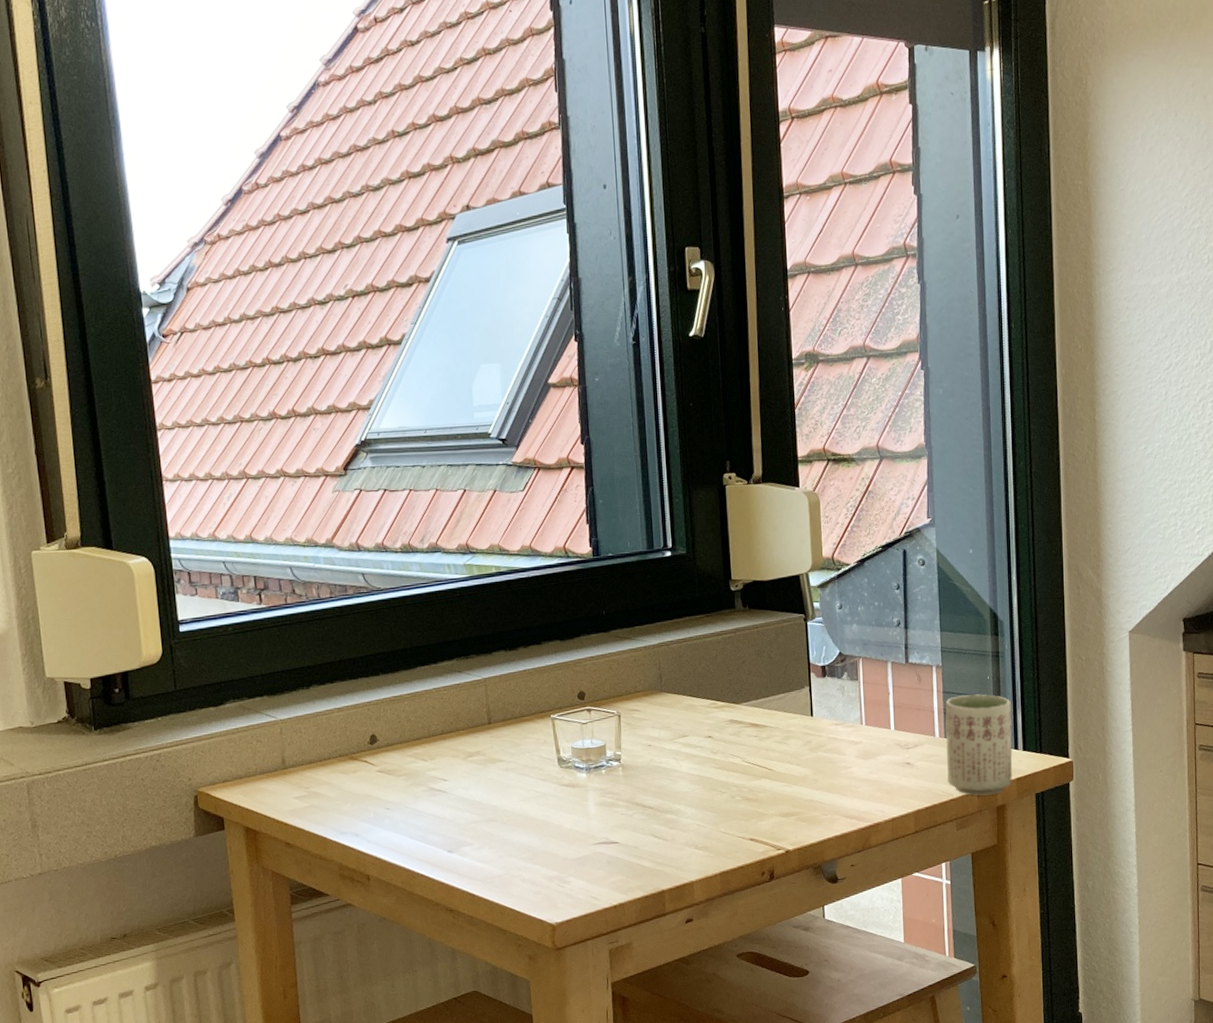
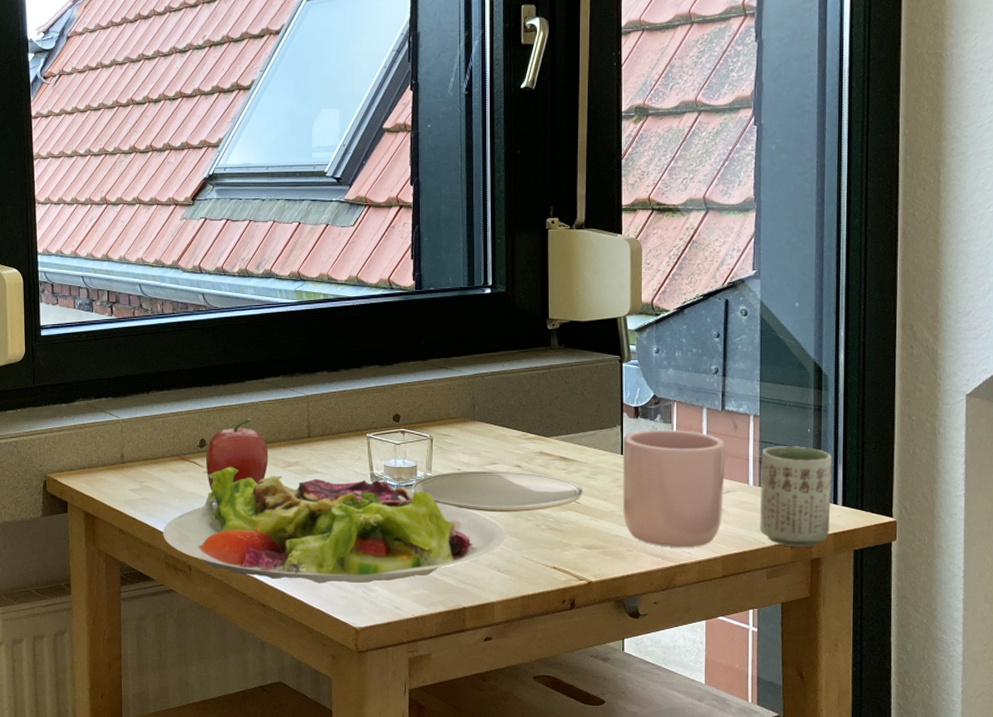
salad plate: none [335,763,701,882] -> present [163,467,505,584]
fruit: none [378,707,448,791] -> present [206,418,269,491]
plate: none [601,742,777,788] -> present [411,470,584,513]
mug: none [812,686,912,807] -> present [622,429,726,548]

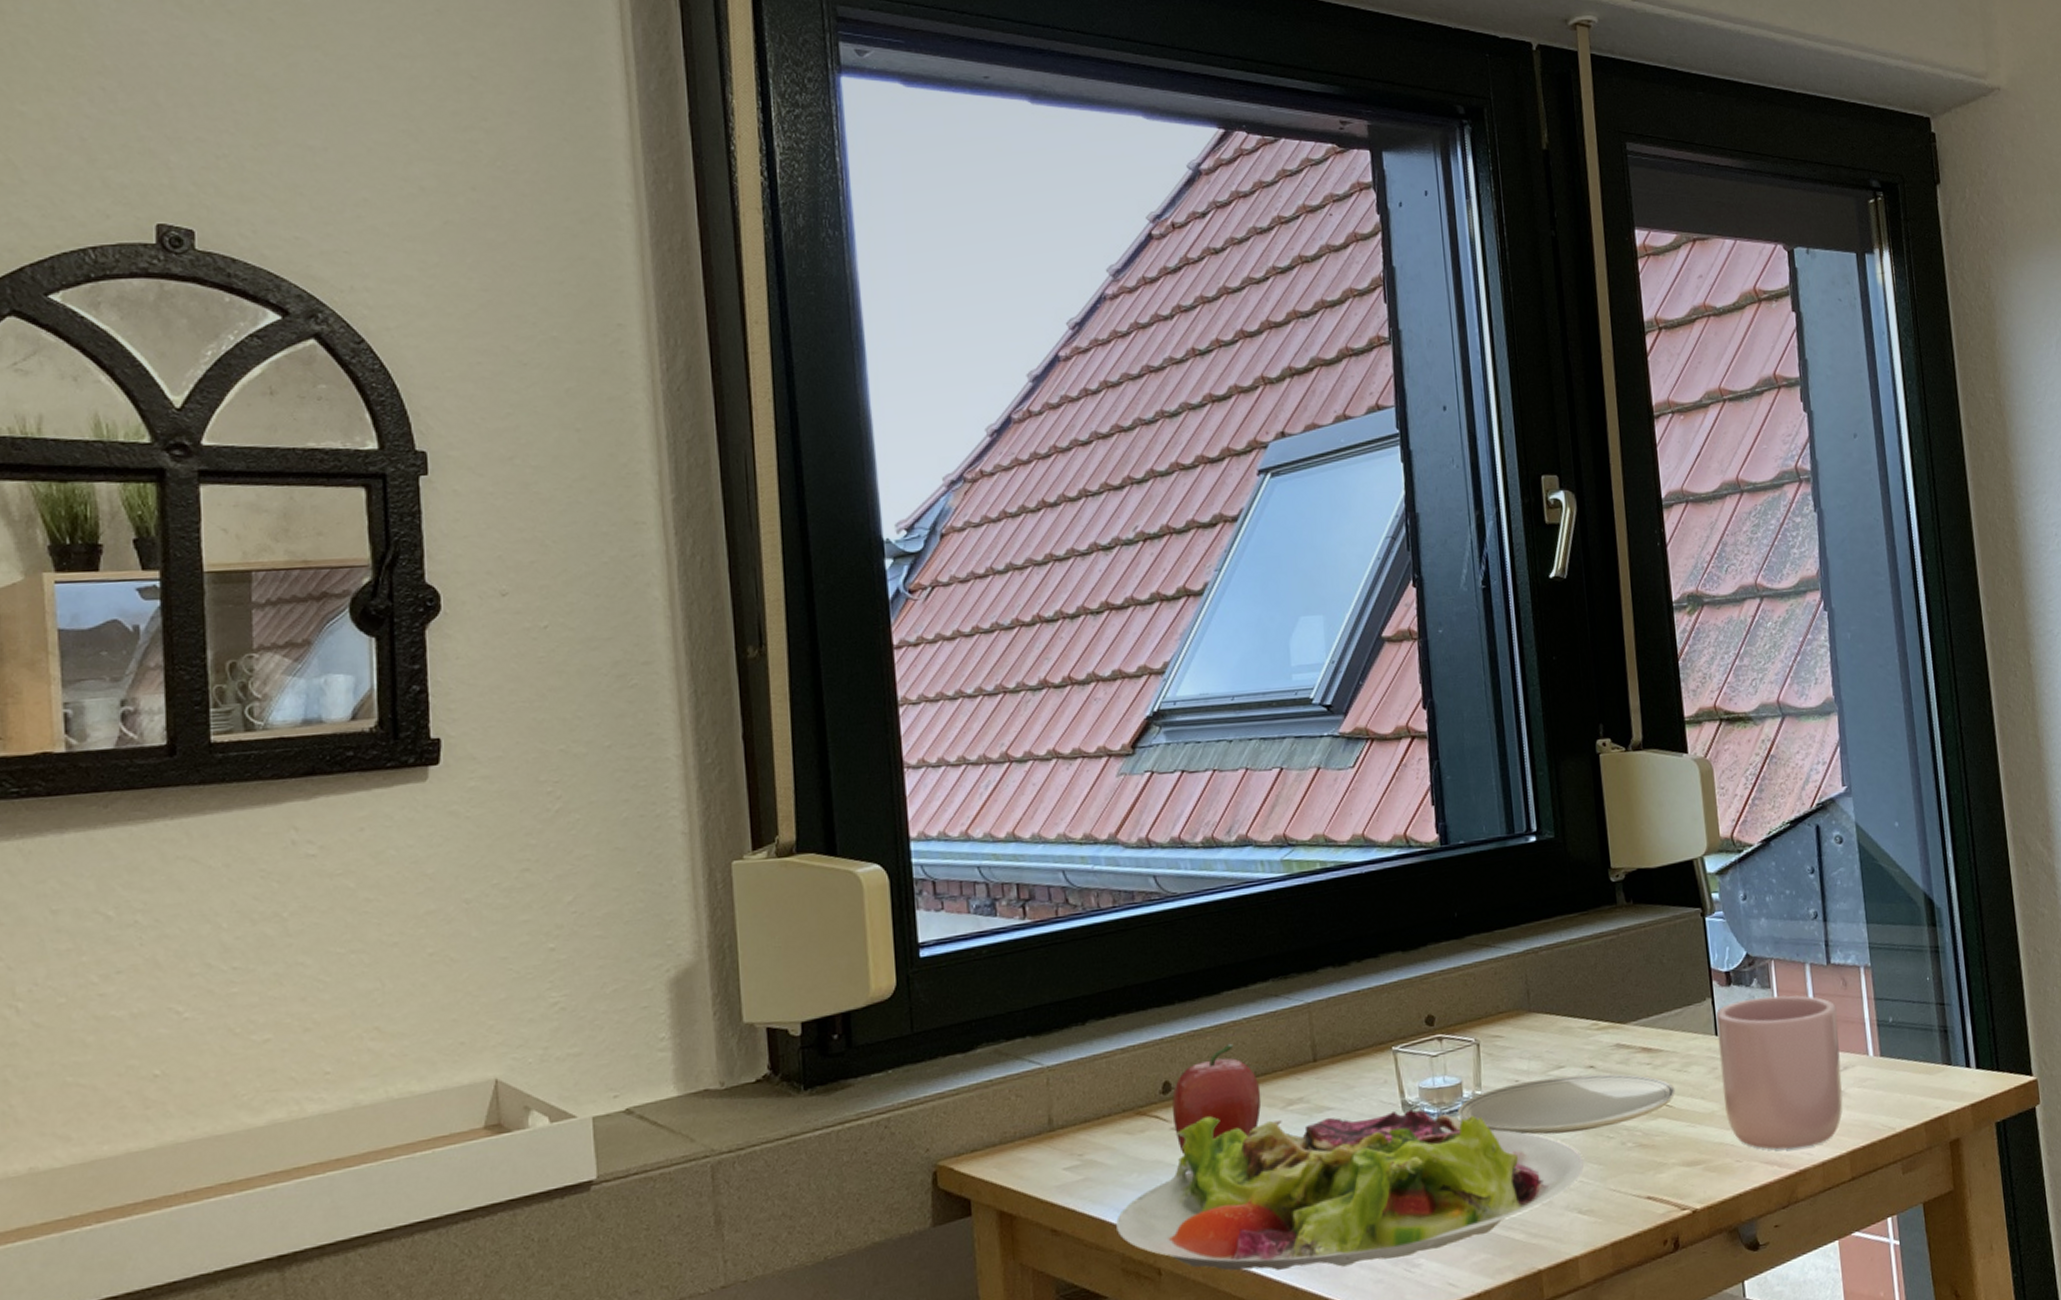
cup: present [760,446,832,547] -> none [1878,999,1966,1129]

